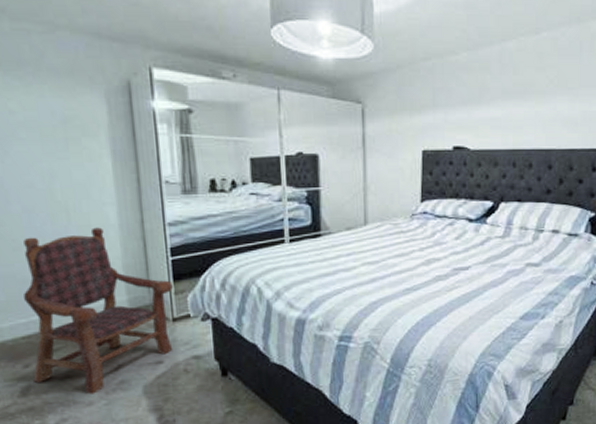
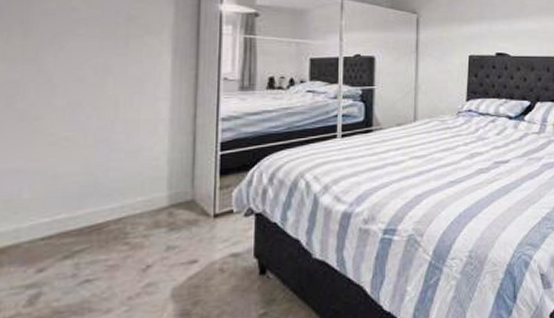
armchair: present [23,227,174,394] -> none [46,122,220,300]

